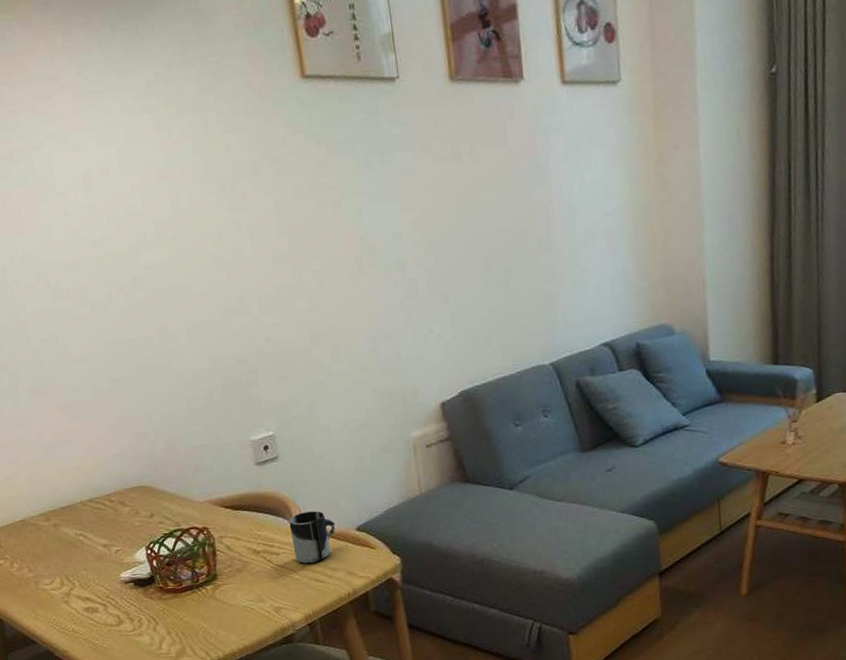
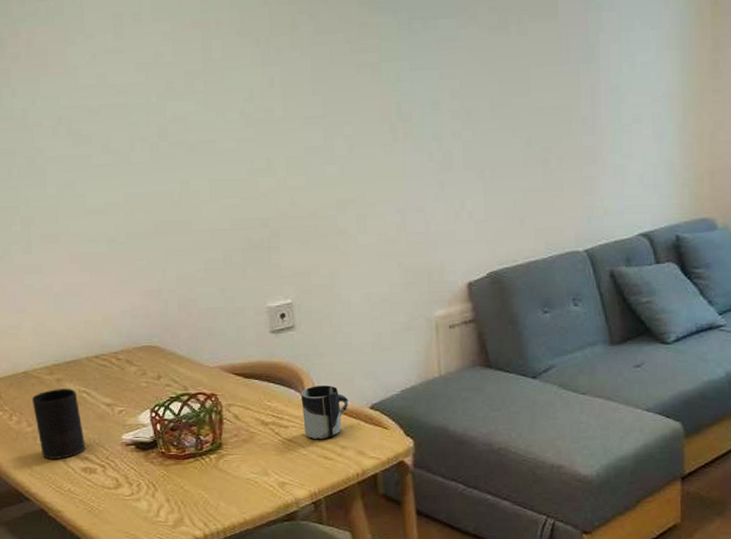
cup: none [31,533,86,602] -> present [32,388,86,459]

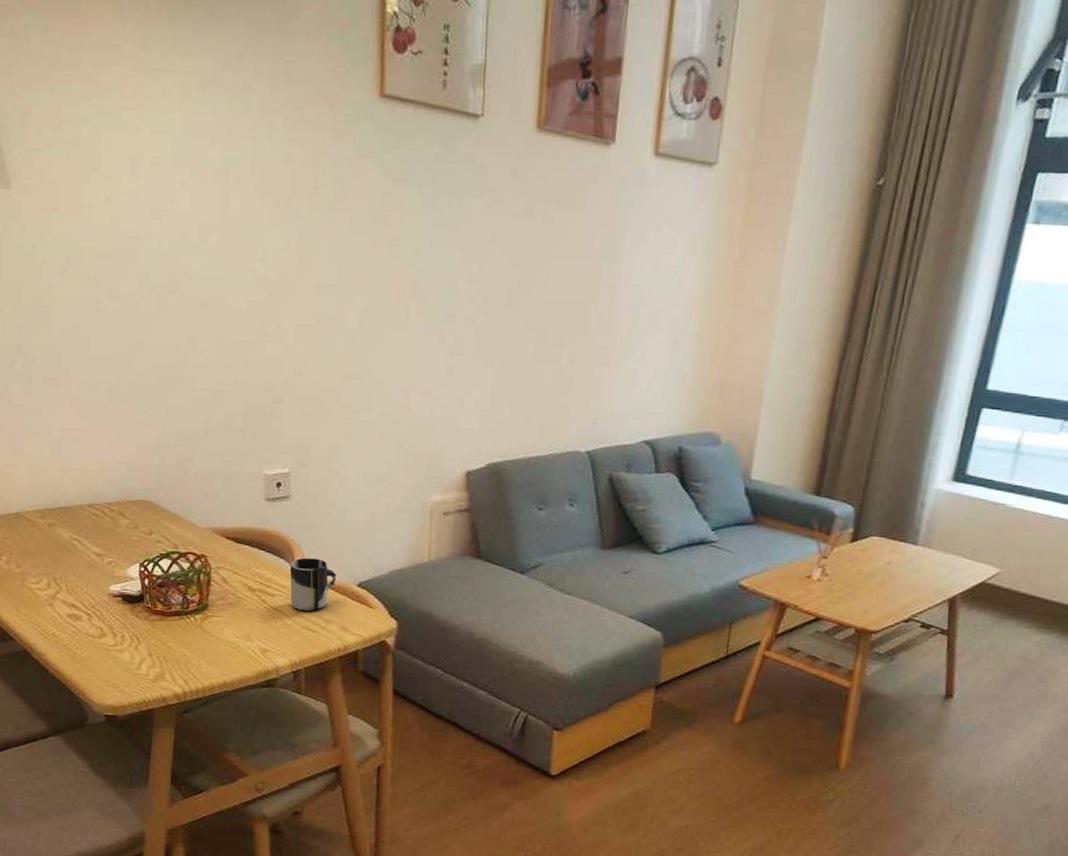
cup: present [32,388,86,459] -> none [23,533,73,603]

